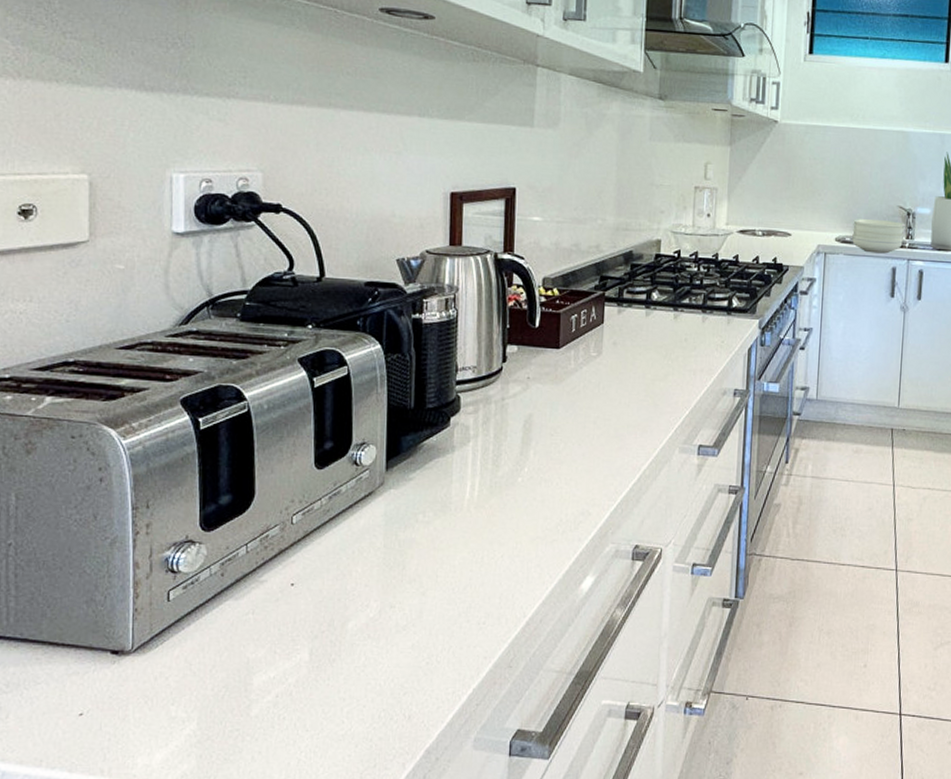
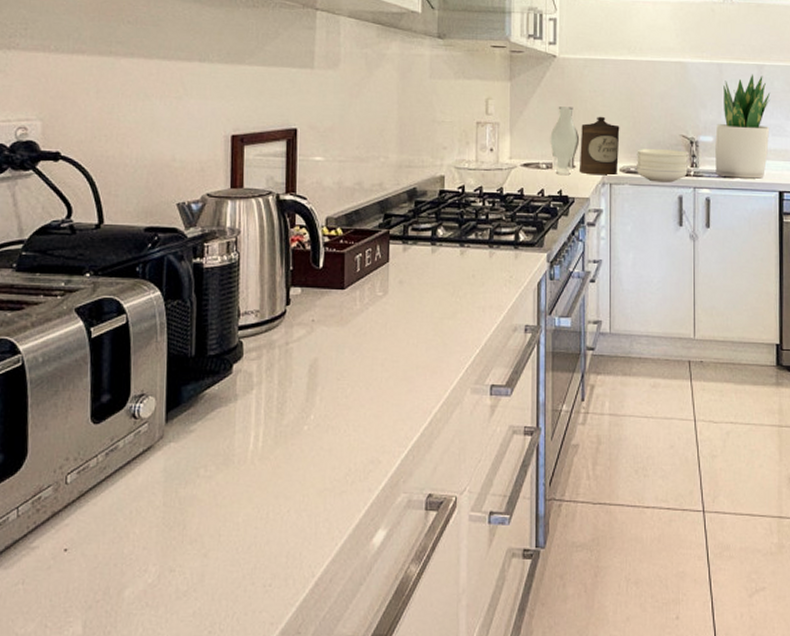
vase: none [767,173,797,244] -> present [550,106,580,176]
canister: none [794,184,838,245] -> present [579,116,620,176]

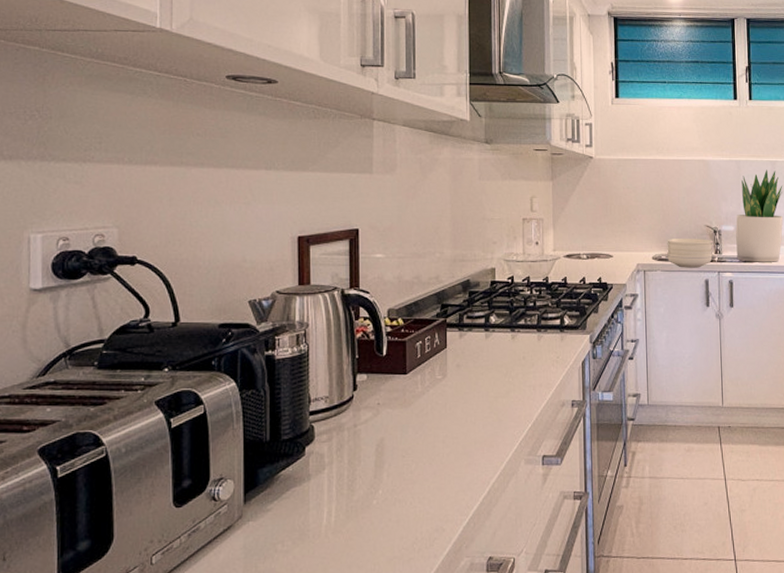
vase: present [550,106,580,176] -> none [589,203,616,265]
canister: present [579,116,620,176] -> none [616,210,652,263]

